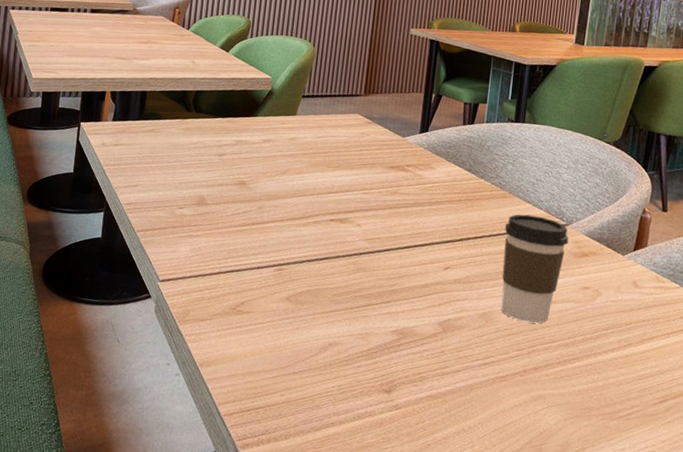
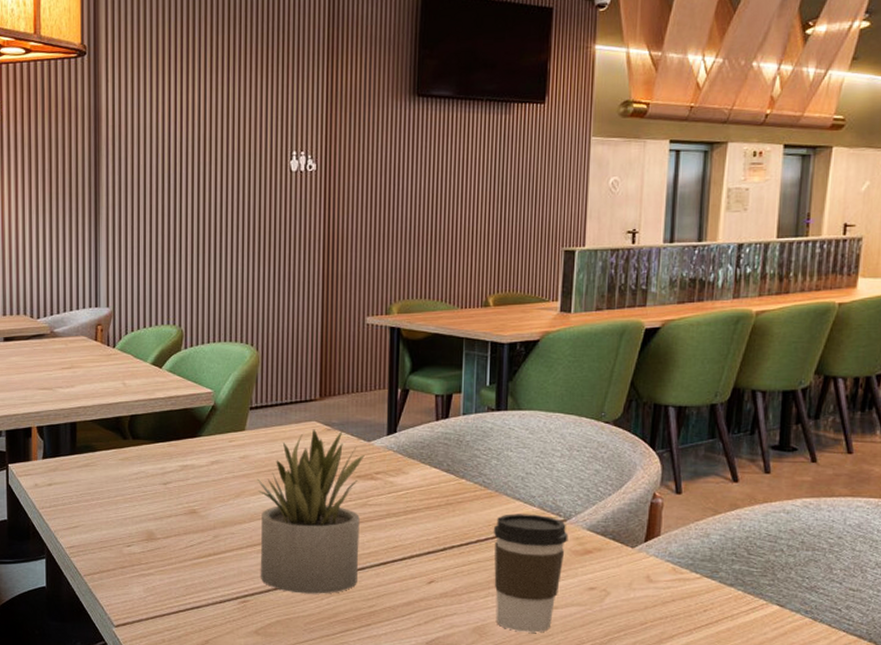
succulent plant: none [297,121,399,270] -> present [257,429,365,594]

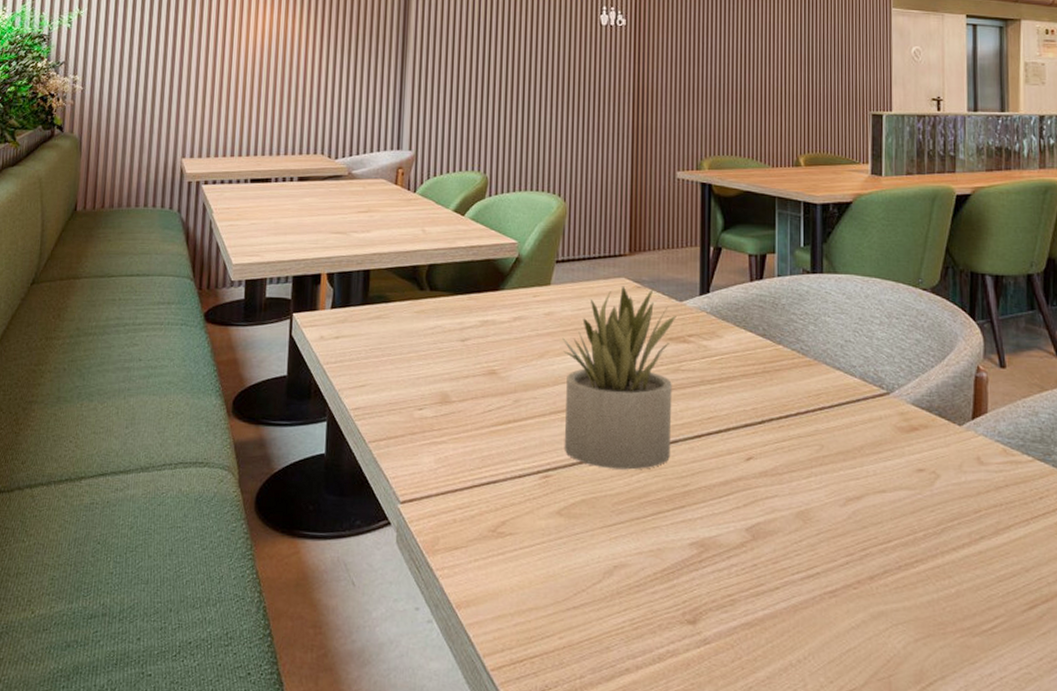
coffee cup: present [493,514,569,633] -> none [813,384,893,520]

